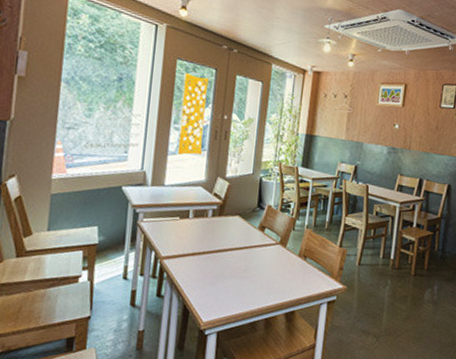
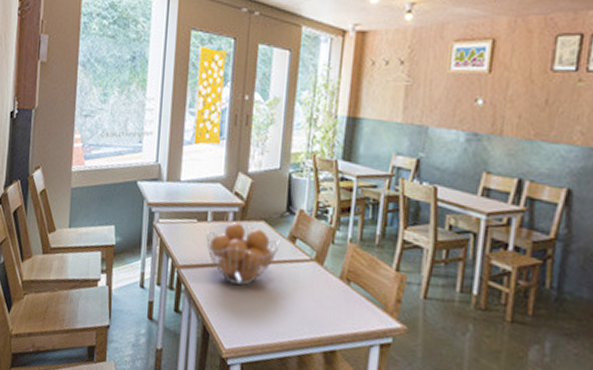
fruit basket: none [187,218,252,268] -> present [206,222,280,285]

